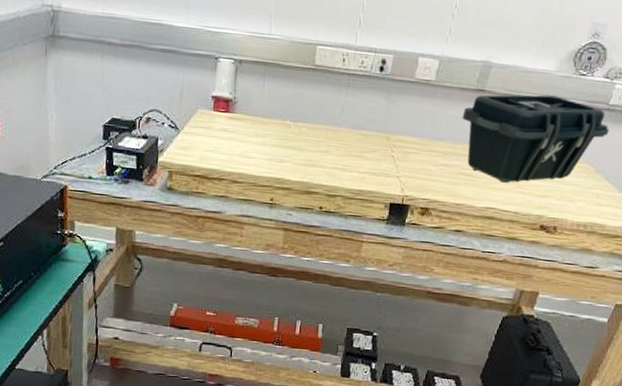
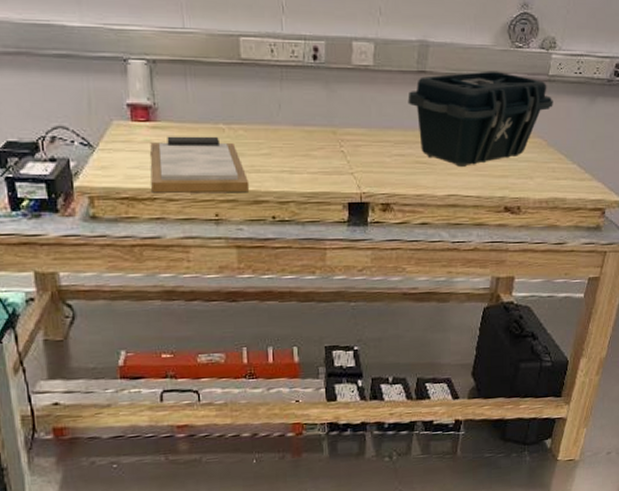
clipboard: none [220,127,305,183] -> present [150,136,250,193]

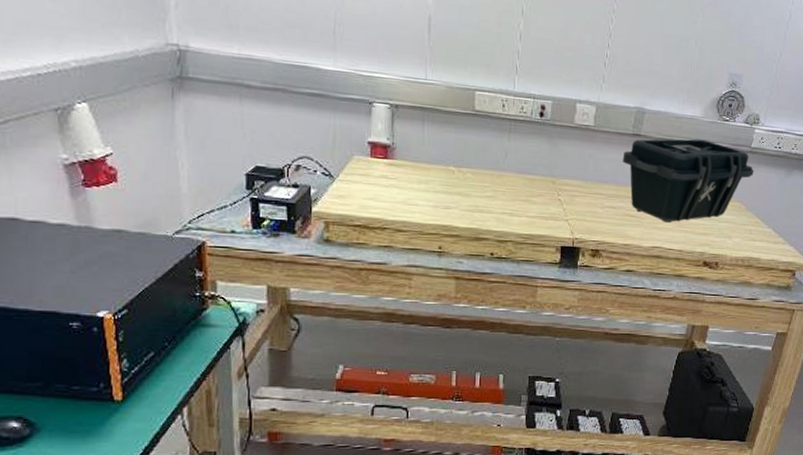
clipboard: present [150,136,250,193] -> none [383,173,473,230]

